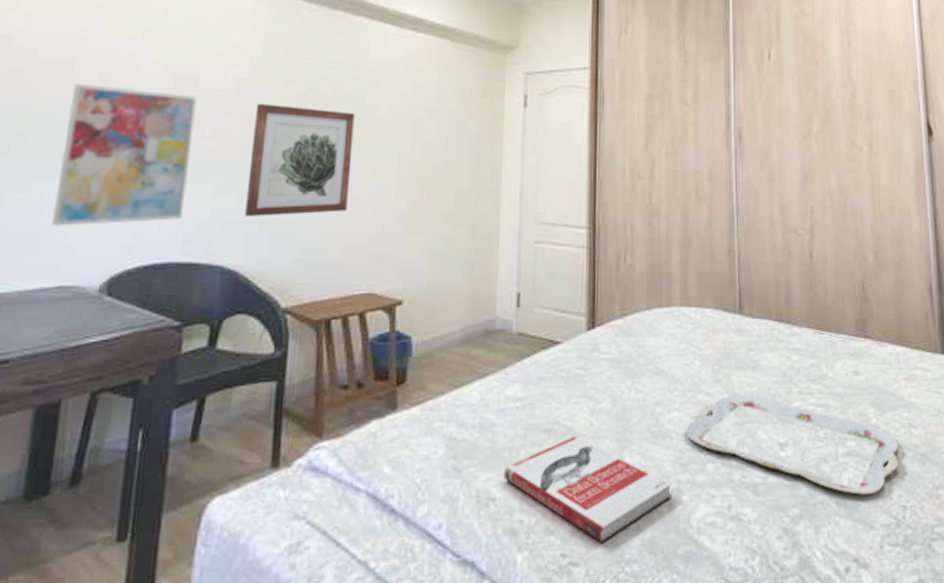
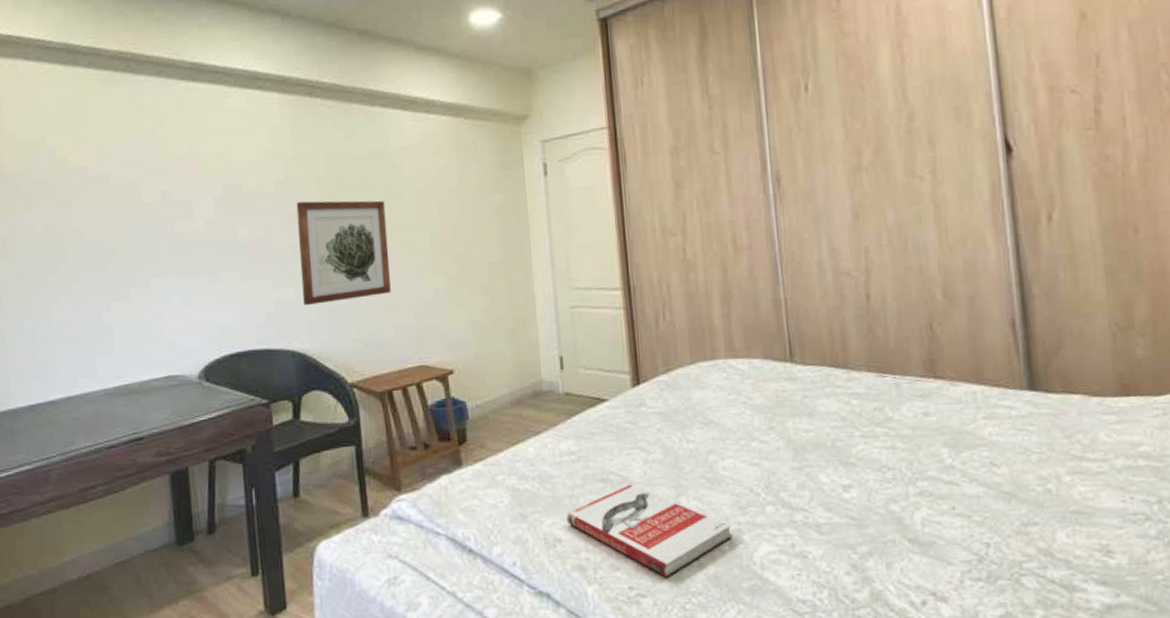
wall art: present [52,83,197,226] -> none [144,201,252,327]
serving tray: present [686,394,899,495] -> none [741,440,979,533]

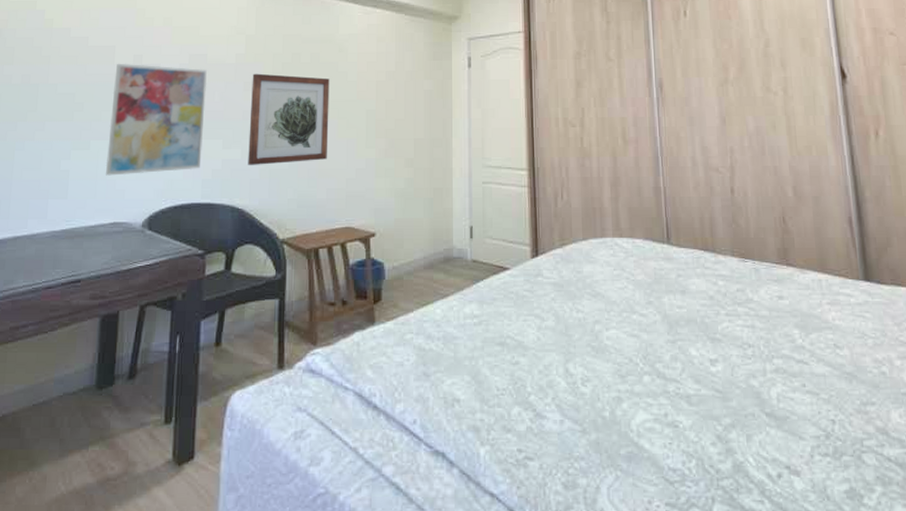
wall art: none [144,201,252,327] -> present [105,63,207,176]
book: present [566,484,733,578] -> none [465,348,614,442]

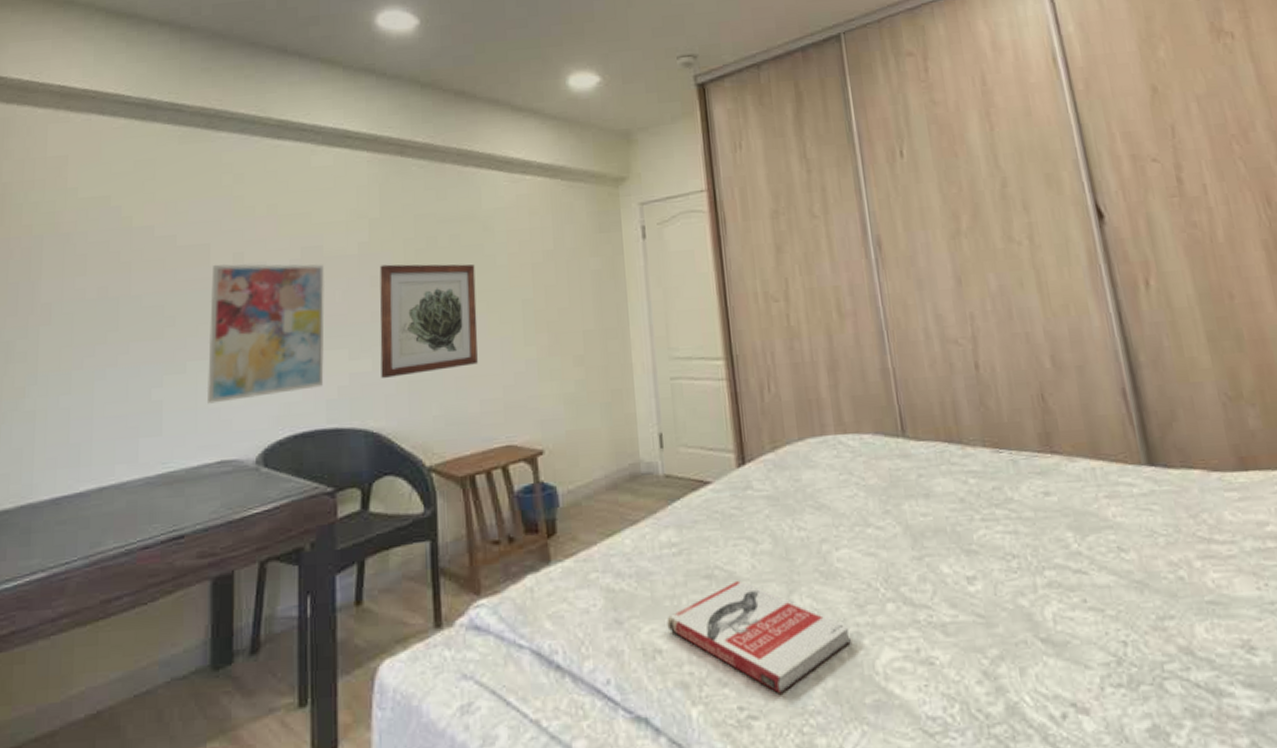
book: none [465,348,614,442] -> present [667,580,852,694]

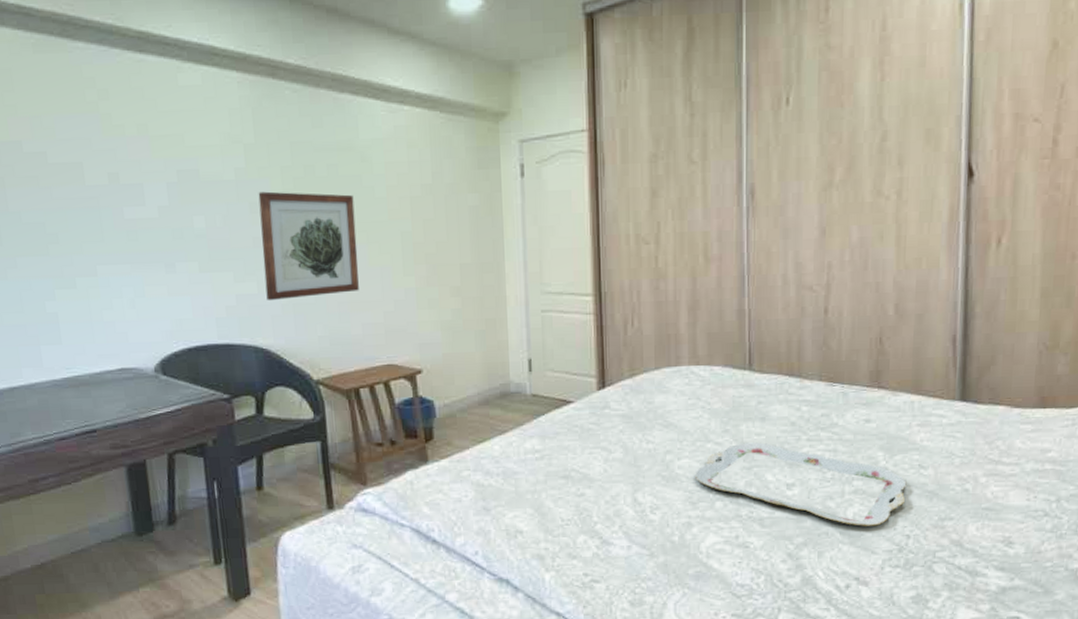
wall art: present [206,263,325,404] -> none [89,183,212,317]
book: present [667,580,852,694] -> none [528,480,683,566]
serving tray: none [858,524,1111,631] -> present [695,442,907,526]

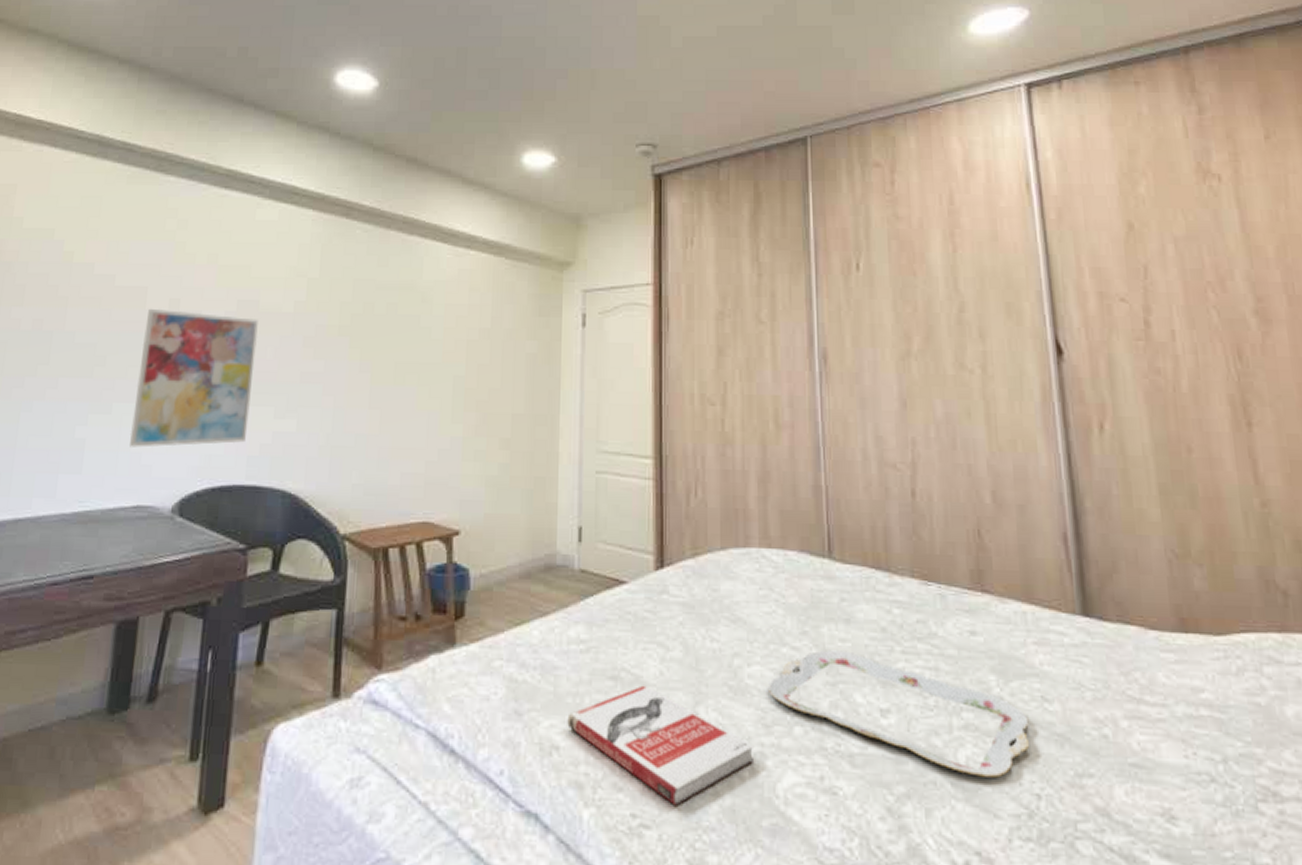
wall art: none [89,183,212,317] -> present [129,308,258,447]
wall art: present [258,191,359,300] -> none [304,326,409,441]
book: none [528,480,683,566] -> present [567,685,755,806]

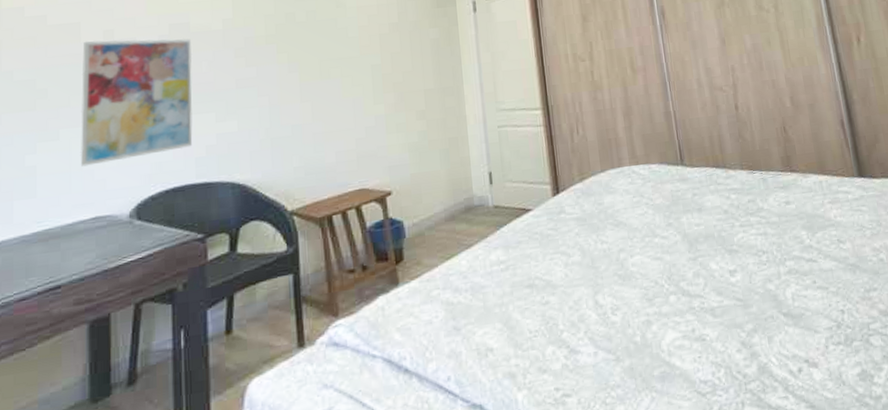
book: present [567,685,755,806] -> none [497,286,644,375]
serving tray: present [769,650,1029,778] -> none [648,232,833,306]

